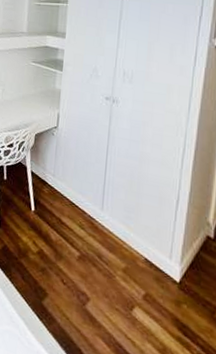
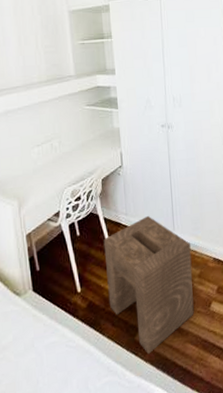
stool: none [22,184,119,326] -> present [103,215,194,355]

